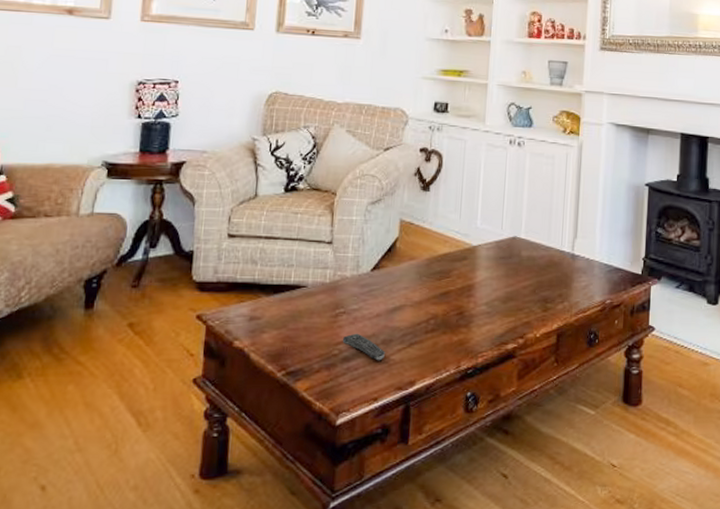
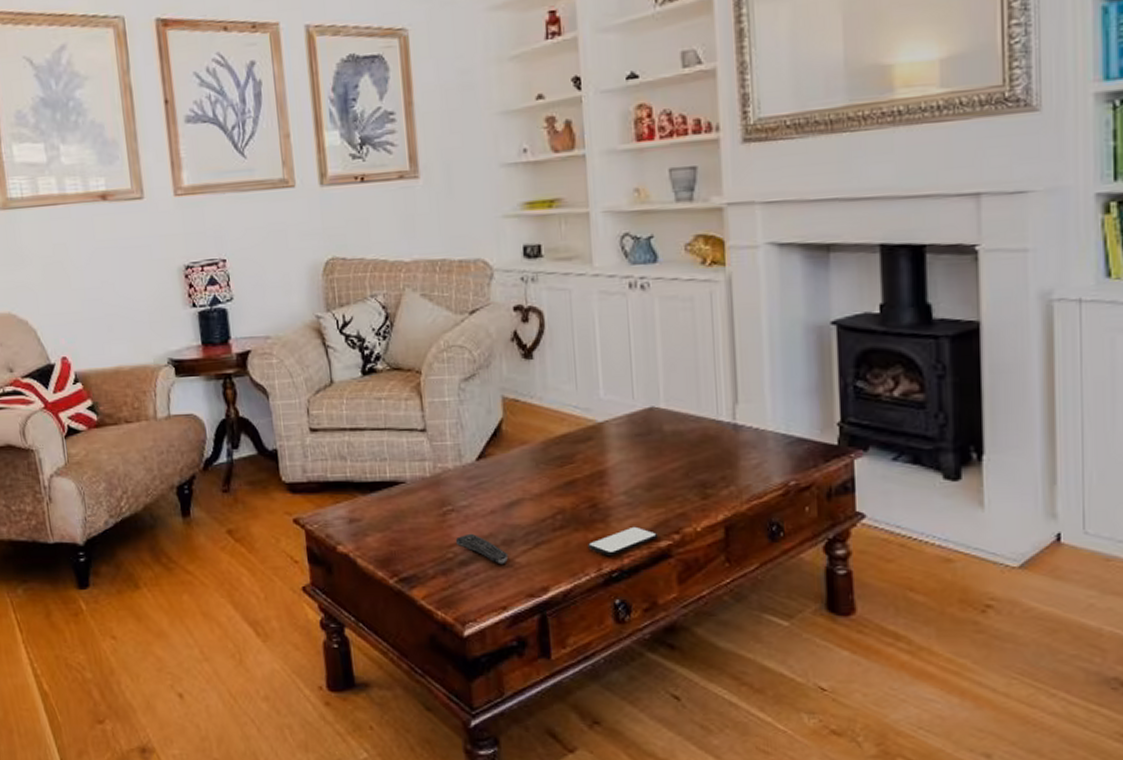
smartphone: none [452,331,507,356] -> present [588,526,659,557]

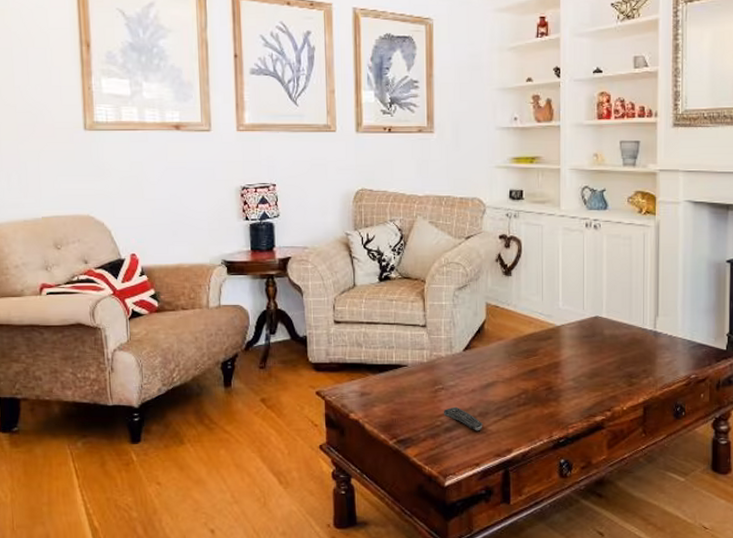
smartphone: present [588,526,659,557] -> none [543,405,596,427]

